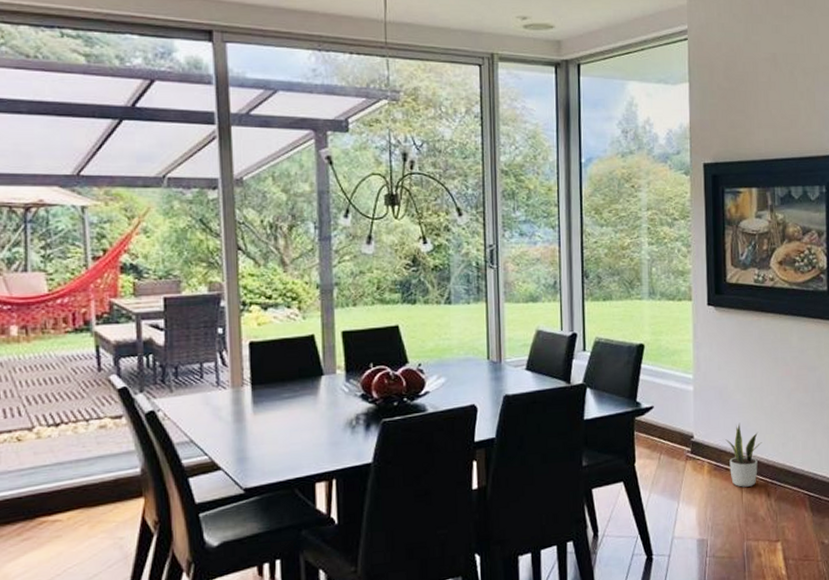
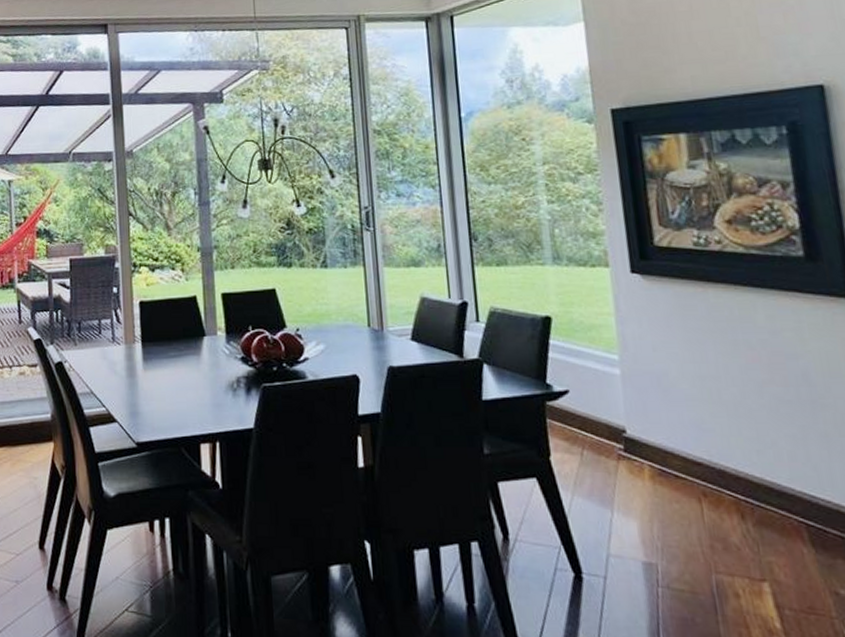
potted plant: present [725,422,763,487] -> none [671,418,726,502]

